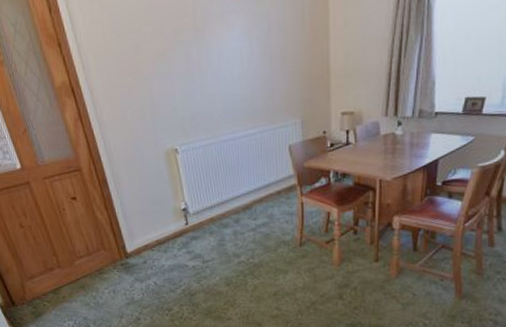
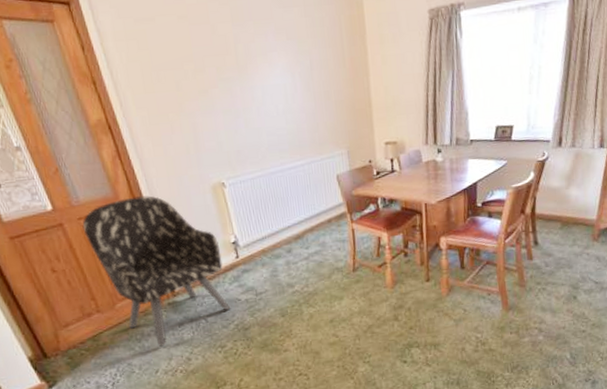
armchair: none [46,159,179,306] -> present [82,195,231,348]

